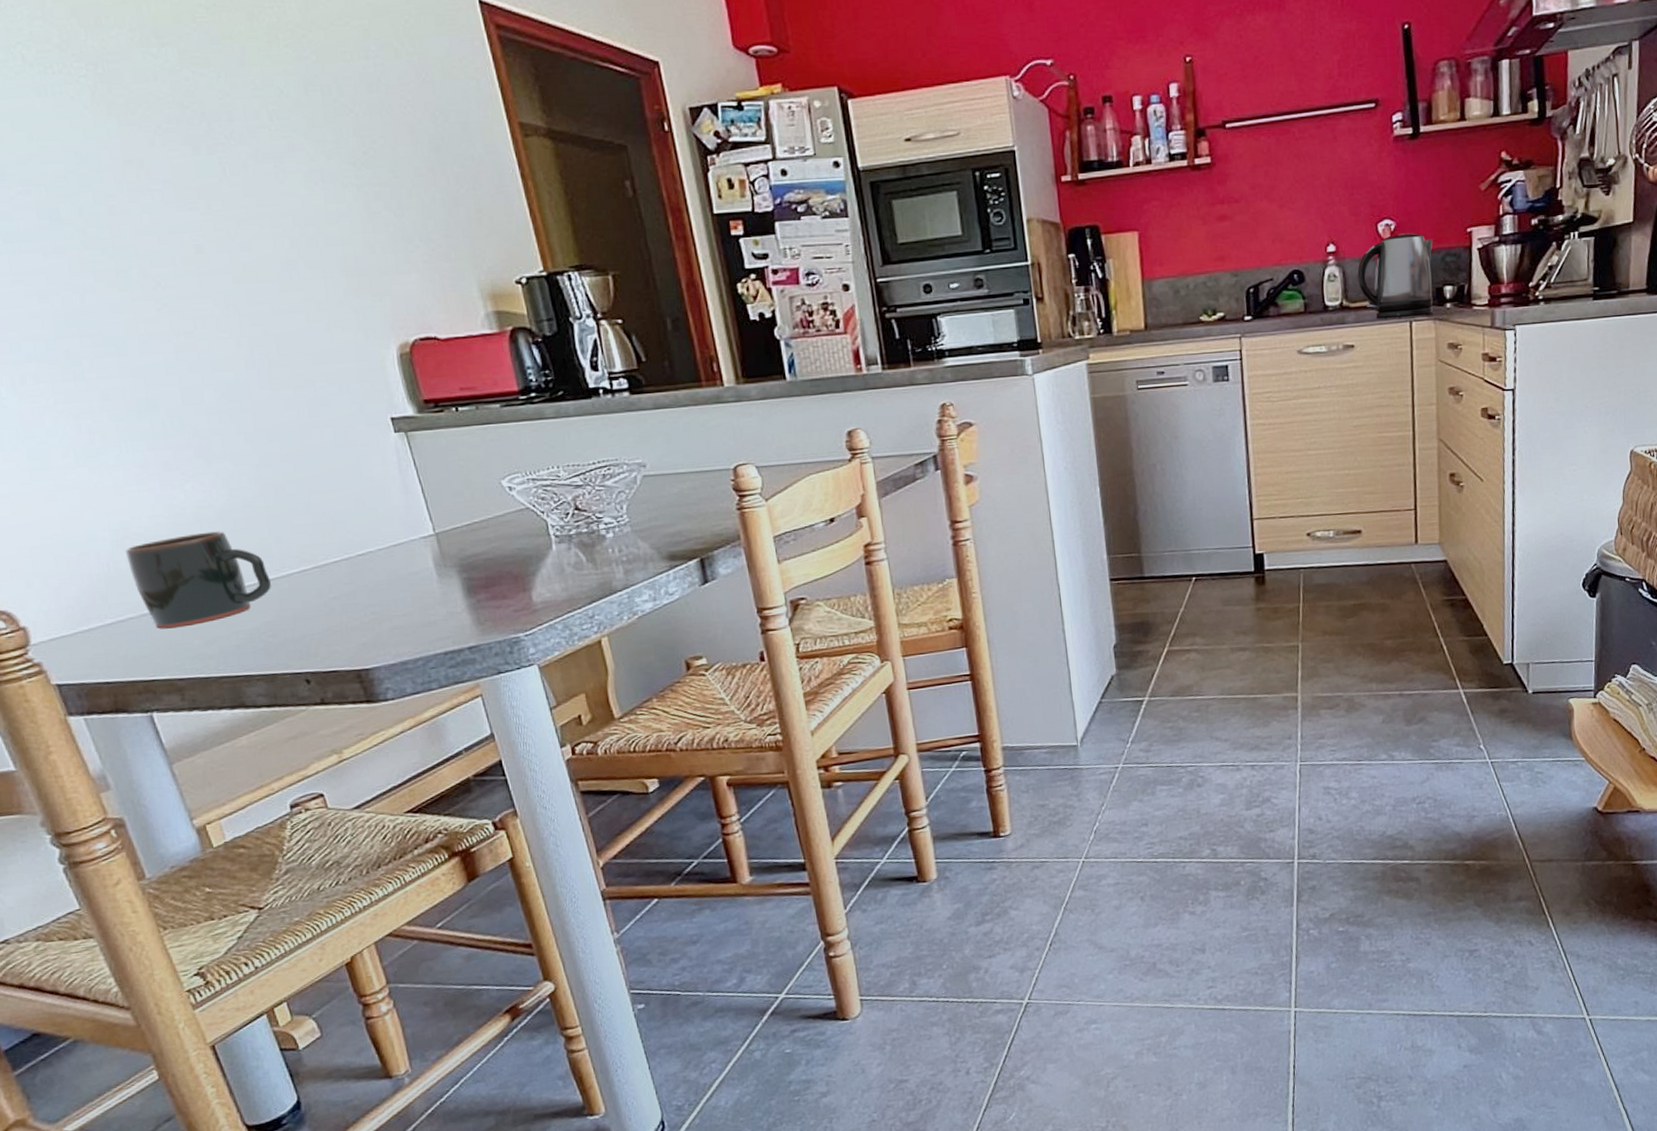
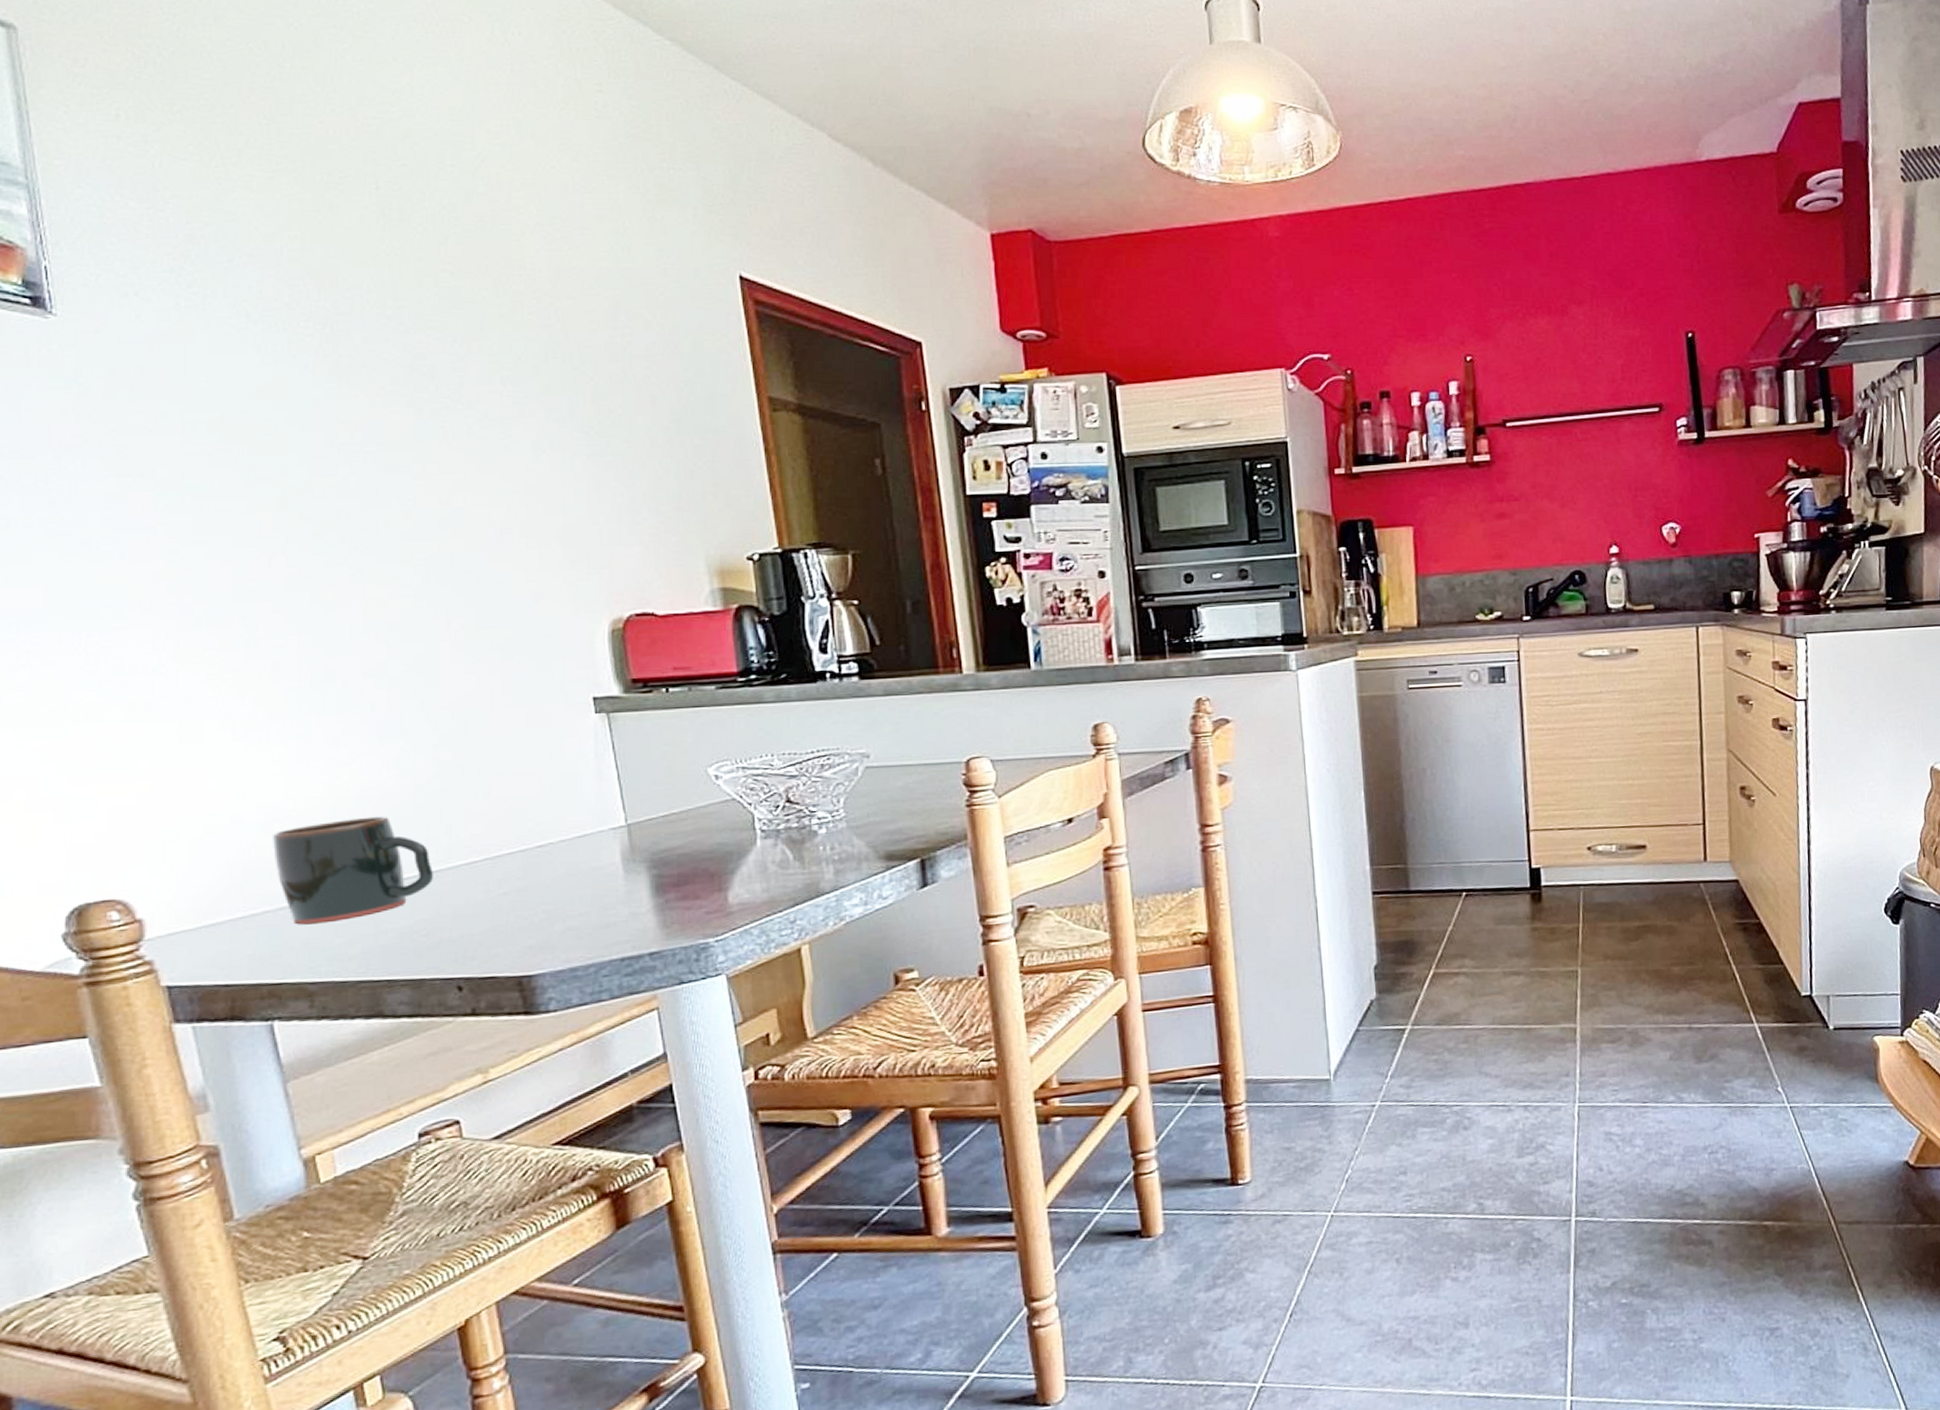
kettle: present [1357,232,1433,320] -> none [1641,536,1720,624]

